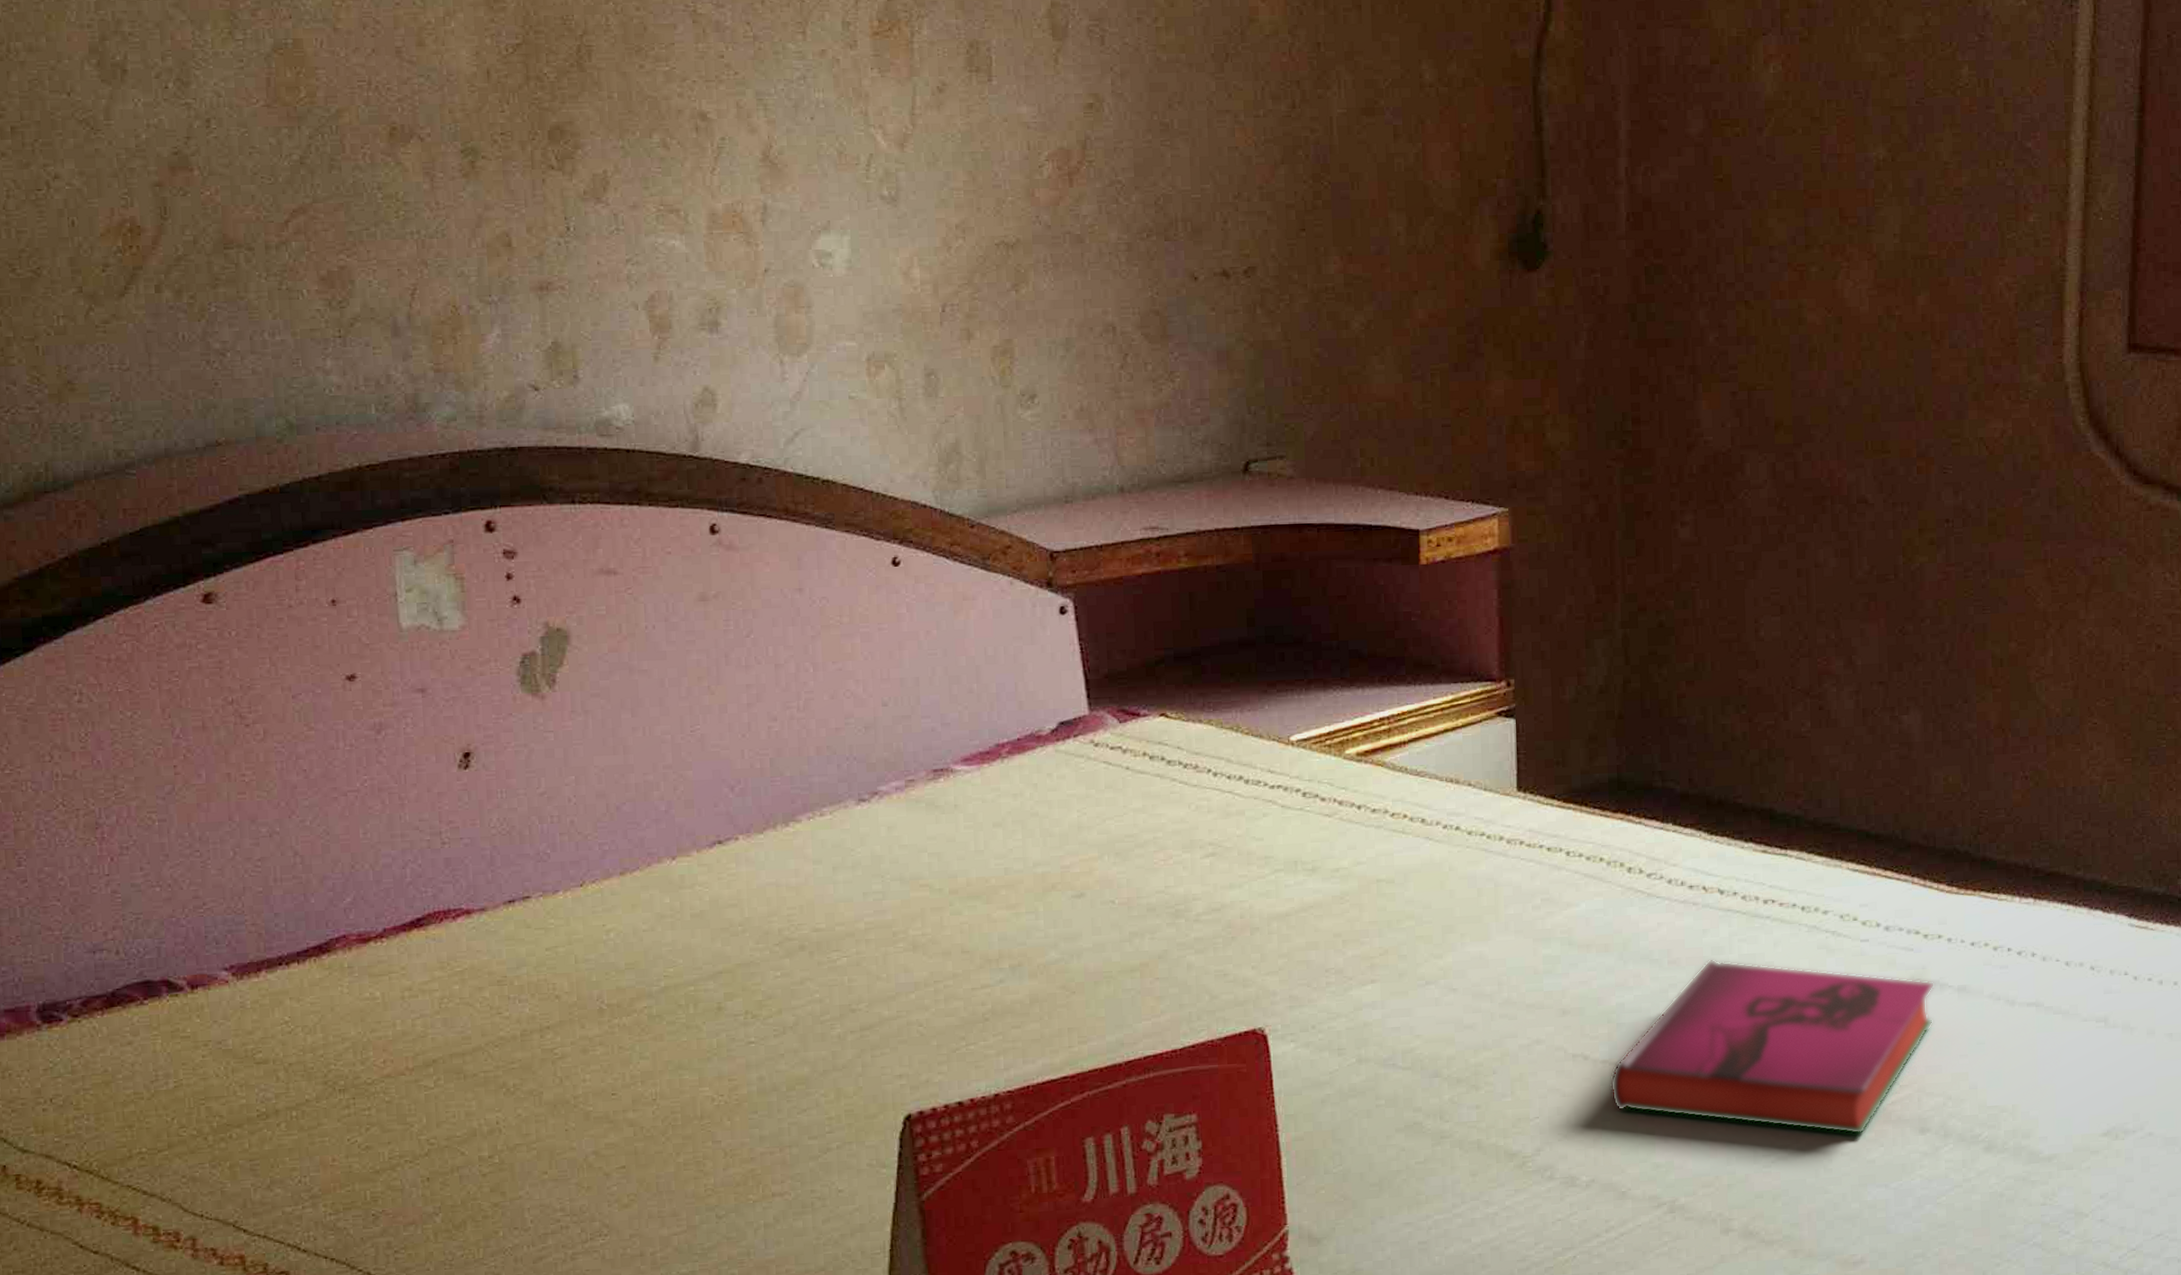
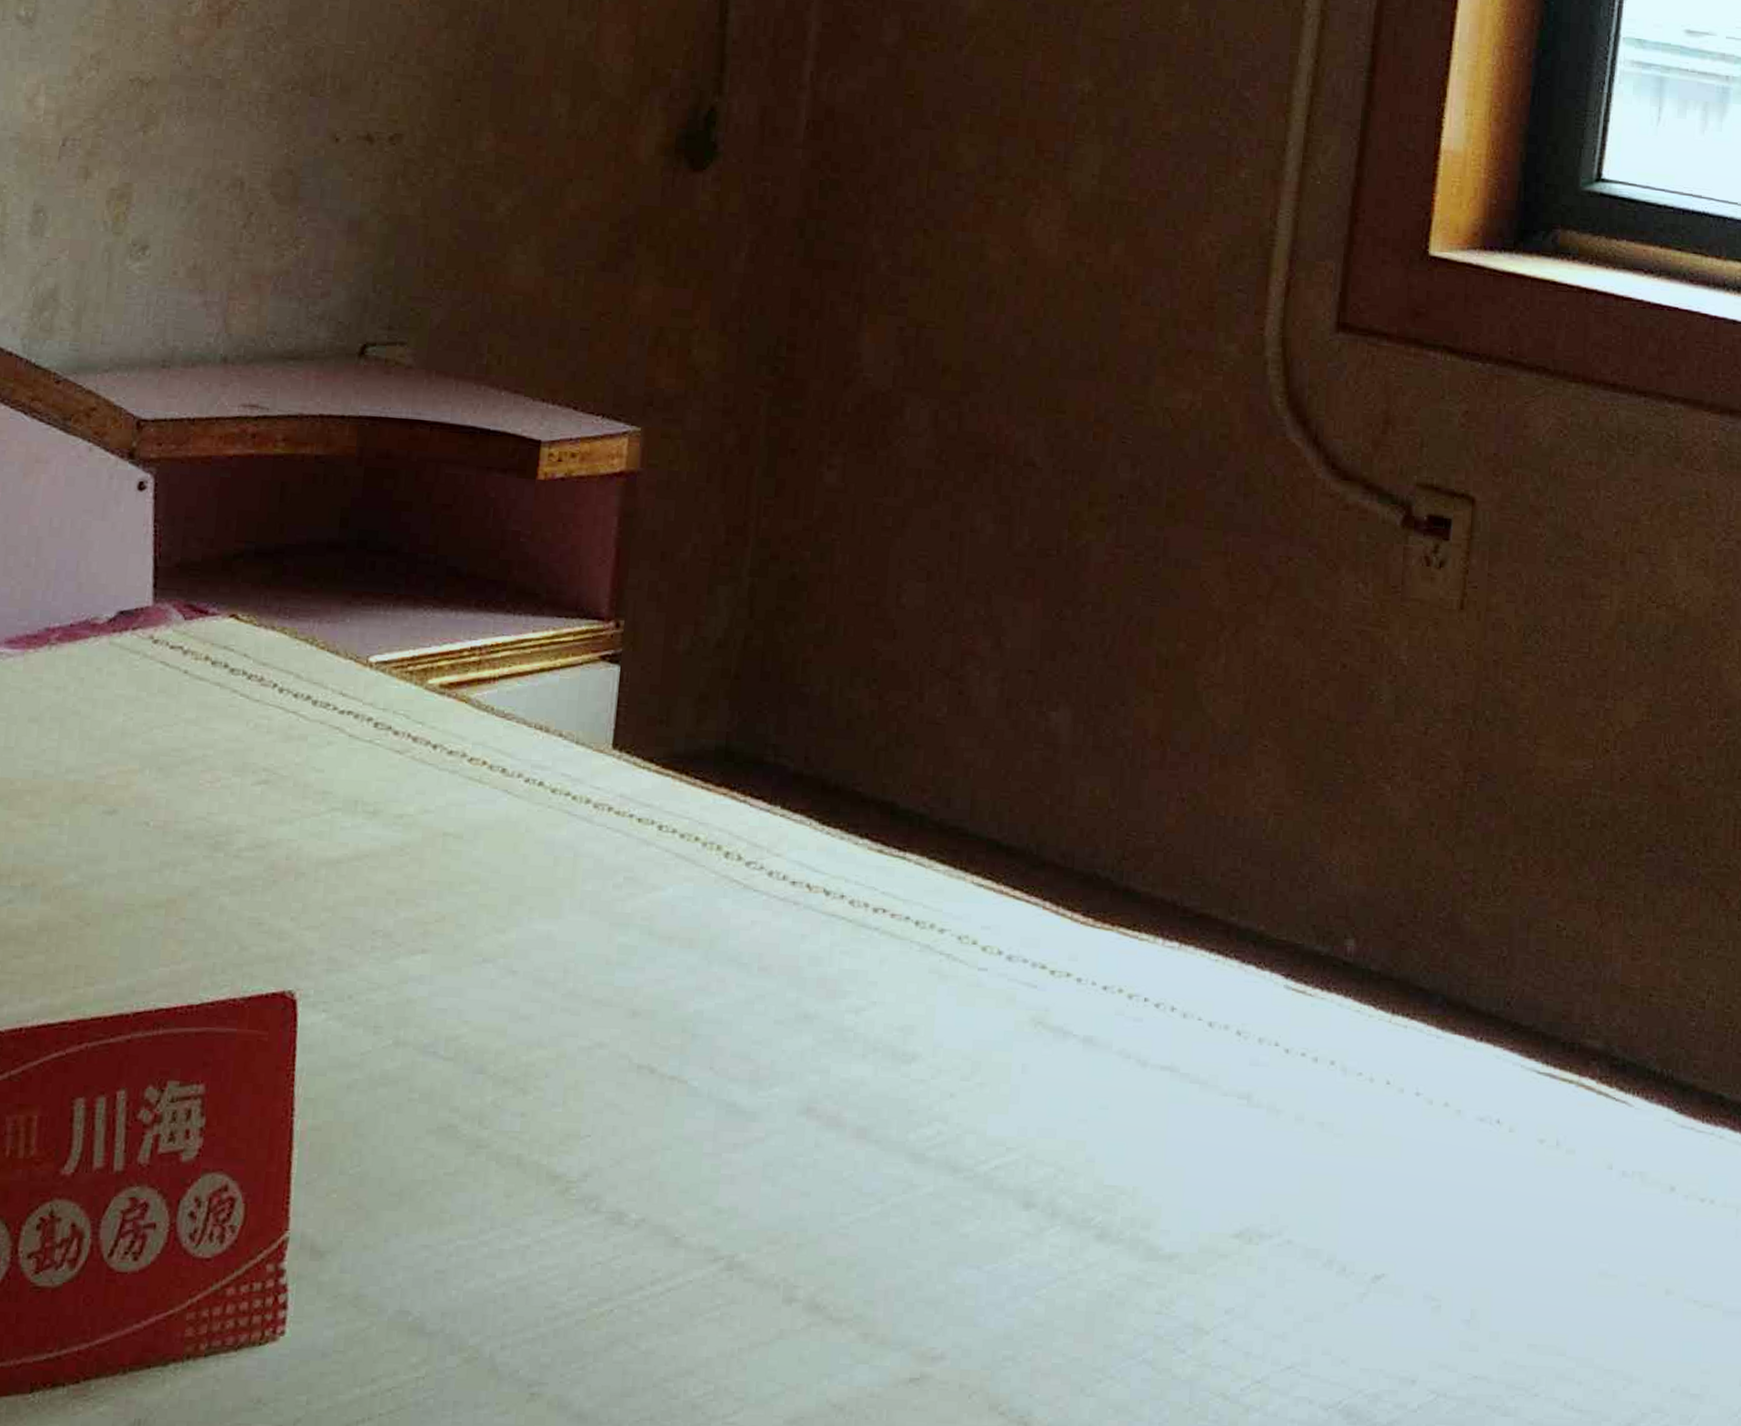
hardback book: present [1609,959,1934,1135] -> none [675,970,1057,1202]

